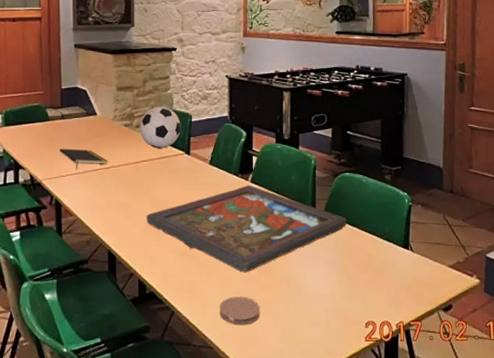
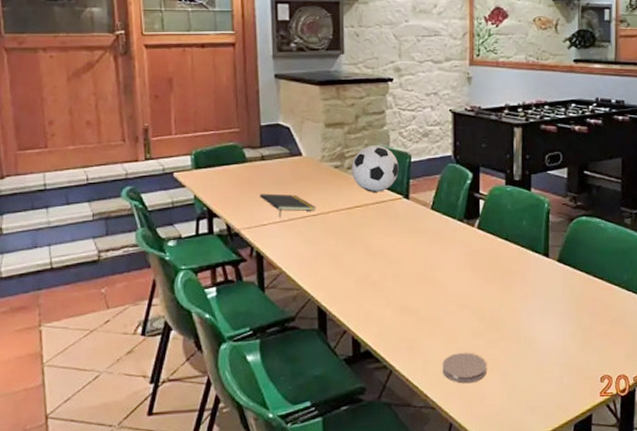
framed painting: present [146,184,347,273] -> none [360,231,583,327]

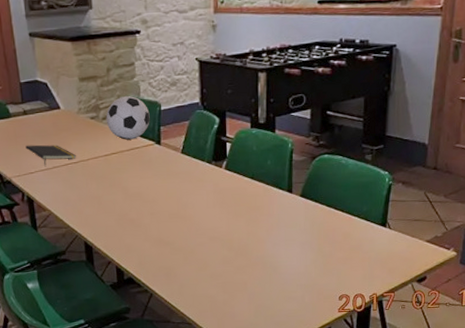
coaster: present [442,353,486,384] -> none [196,278,235,304]

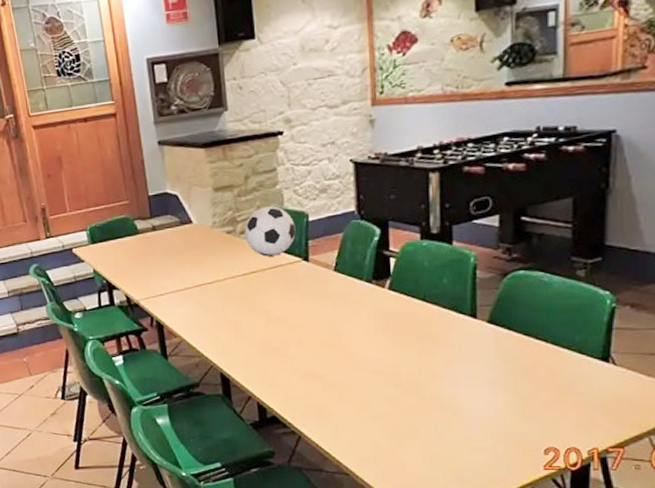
notepad: present [25,144,77,166] -> none [154,263,211,287]

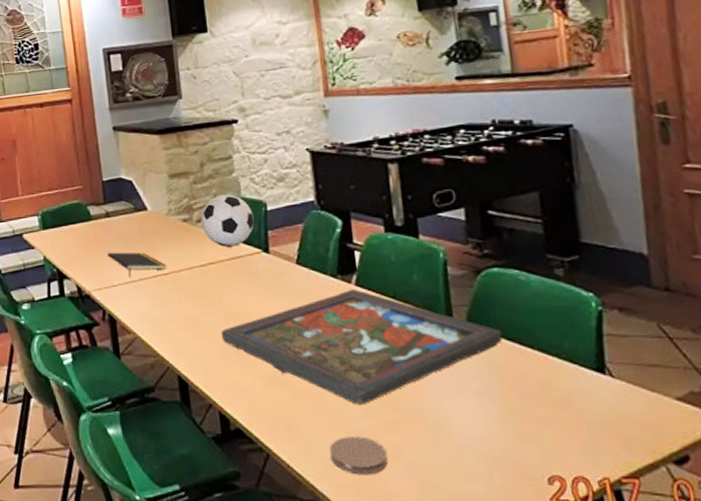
notepad: none [154,263,211,287] -> present [107,252,167,278]
framed painting: none [260,292,521,394] -> present [220,288,503,405]
coaster: none [355,420,405,451] -> present [329,437,387,476]

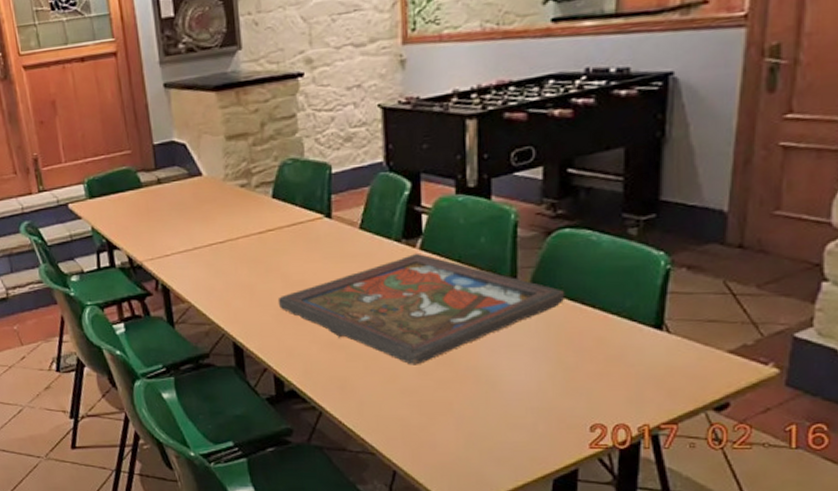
notepad: present [107,252,167,278] -> none [160,220,223,247]
soccer ball: present [200,193,254,247] -> none [259,156,317,213]
coaster: present [329,437,387,476] -> none [381,394,437,429]

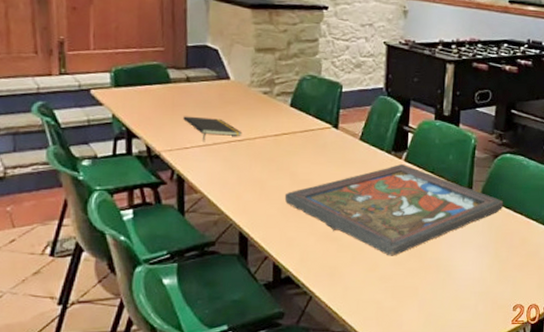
notepad: none [160,220,223,247] -> present [183,116,243,141]

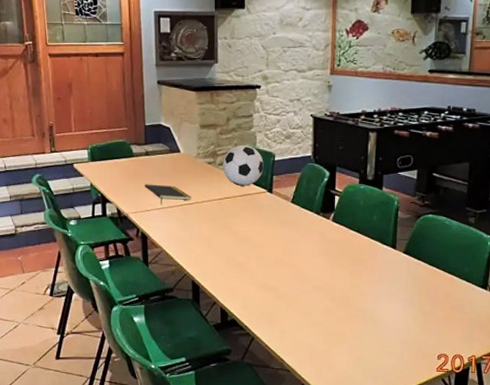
soccer ball: none [280,72,330,121] -> present [222,144,264,186]
framed painting: present [284,163,504,256] -> none [228,223,427,306]

